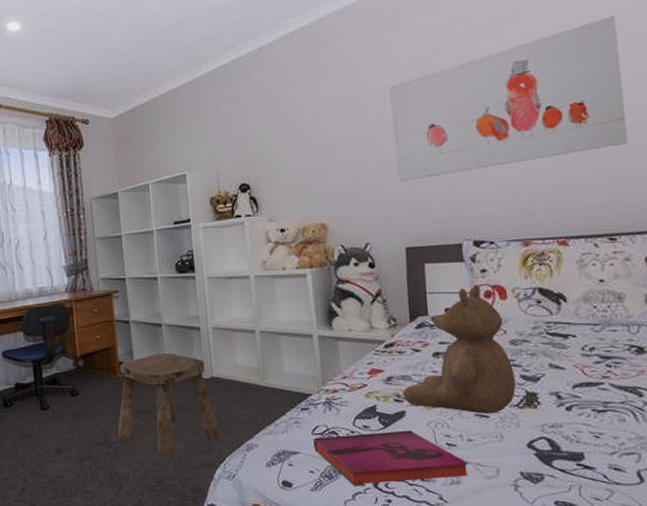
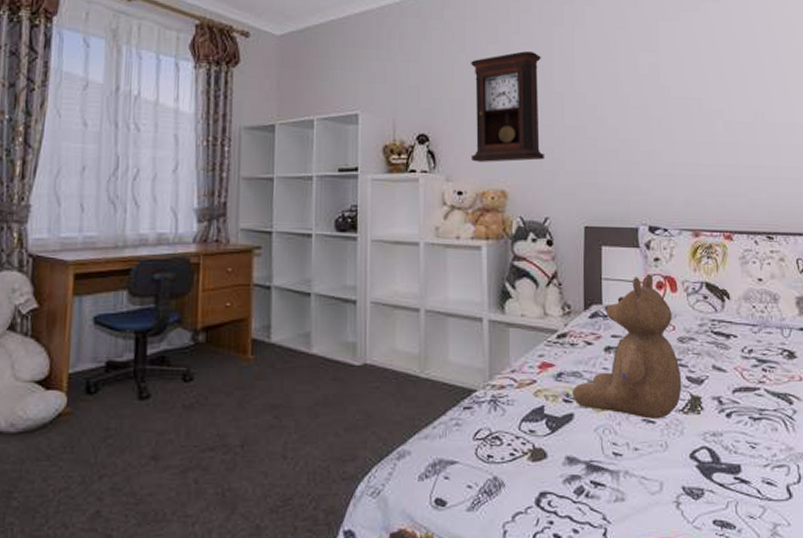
stool: present [117,353,221,461] -> none [238,331,369,472]
pendulum clock: none [283,94,362,202] -> present [470,51,545,162]
hardback book: present [313,430,469,487] -> none [474,436,634,506]
wall art: present [388,15,628,182] -> none [577,19,785,154]

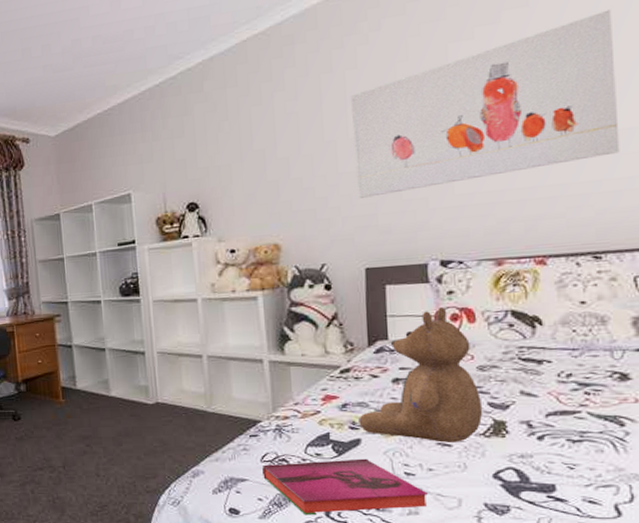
pendulum clock: present [470,51,545,162] -> none [235,105,319,221]
hardback book: none [474,436,634,506] -> present [262,458,429,516]
wall art: none [577,19,785,154] -> present [350,9,620,198]

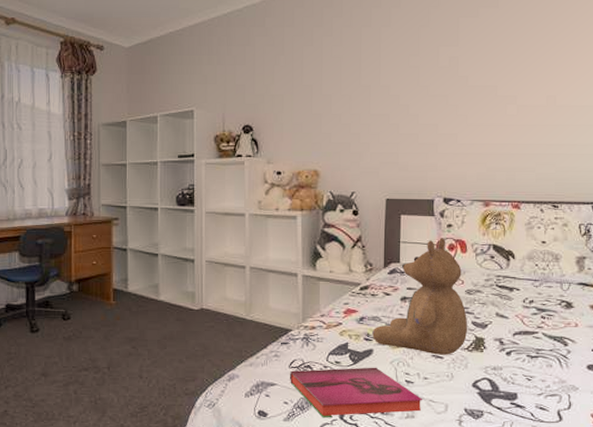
wall art: present [350,9,620,198] -> none [383,10,575,138]

